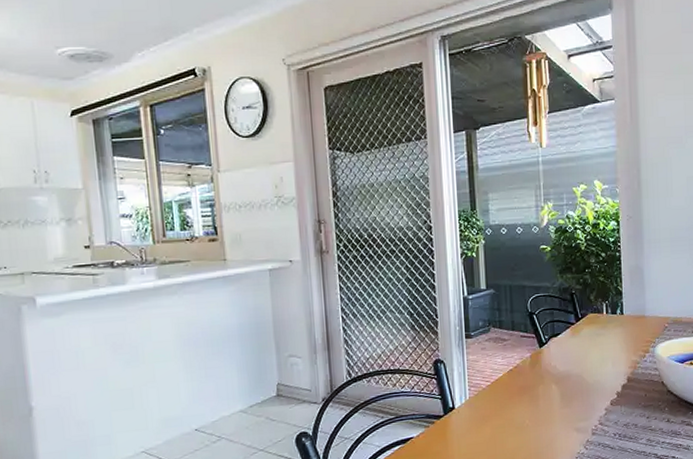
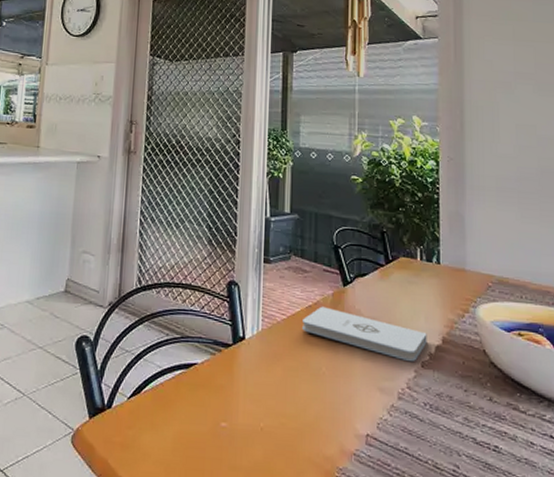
notepad: none [505,368,615,403] -> present [303,306,427,362]

